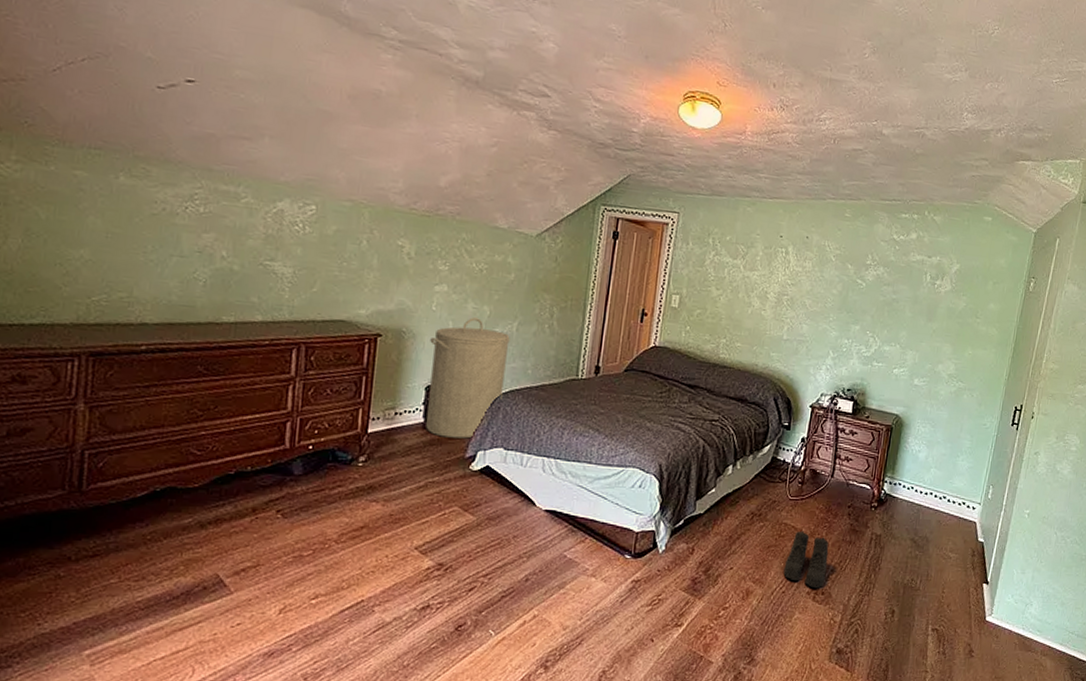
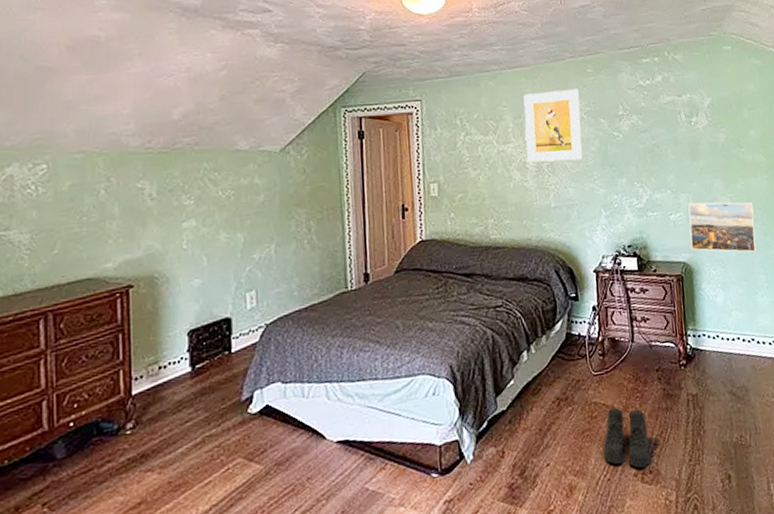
laundry hamper: present [426,318,510,439] -> none [186,248,271,384]
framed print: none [768,226,834,301] -> present [523,88,583,163]
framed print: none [907,361,975,418] -> present [688,202,756,252]

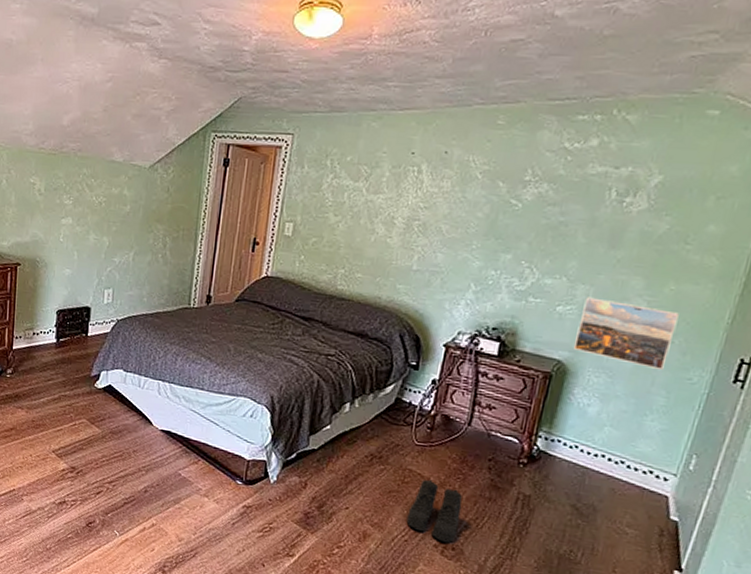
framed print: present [523,88,583,163] -> none [395,141,481,226]

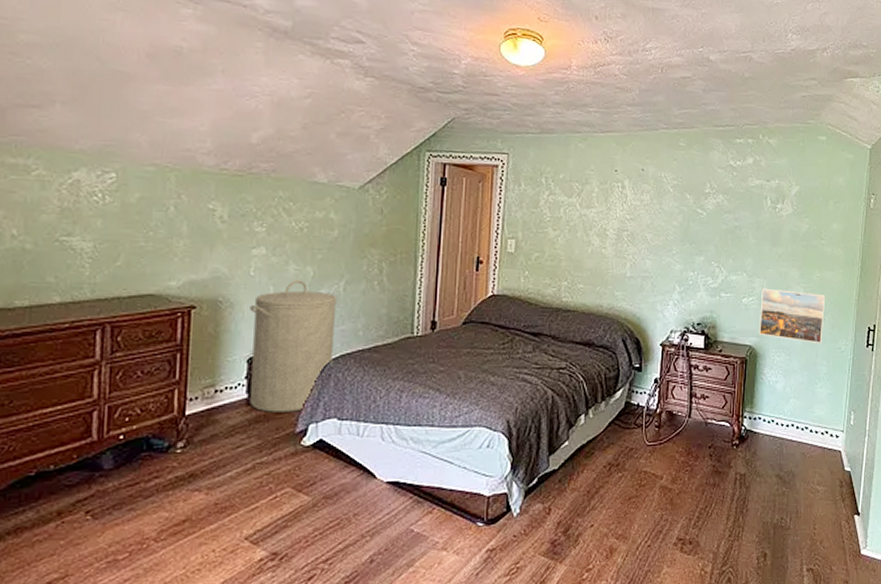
laundry hamper: none [58,248,127,360] -> present [250,280,337,413]
boots: present [406,479,462,543] -> none [647,477,693,539]

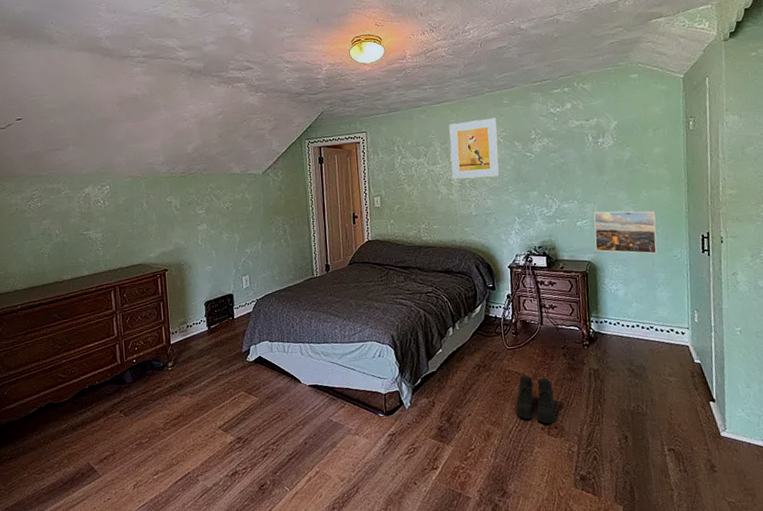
laundry hamper: present [250,280,337,413] -> none [201,244,261,339]
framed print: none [607,160,669,234] -> present [449,117,500,180]
boots: none [647,477,693,539] -> present [515,374,555,424]

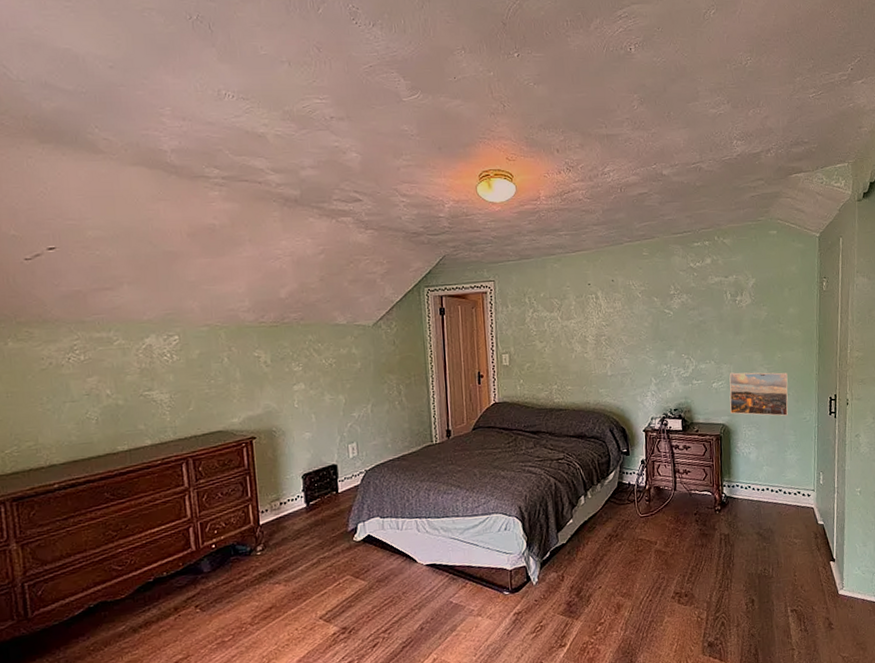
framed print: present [449,117,500,180] -> none [585,270,637,337]
boots: present [515,374,555,424] -> none [647,542,686,593]

